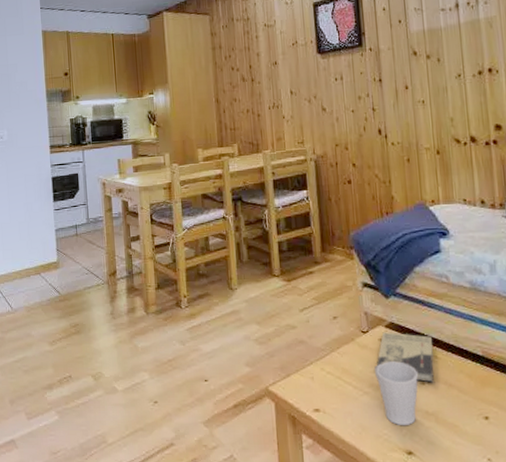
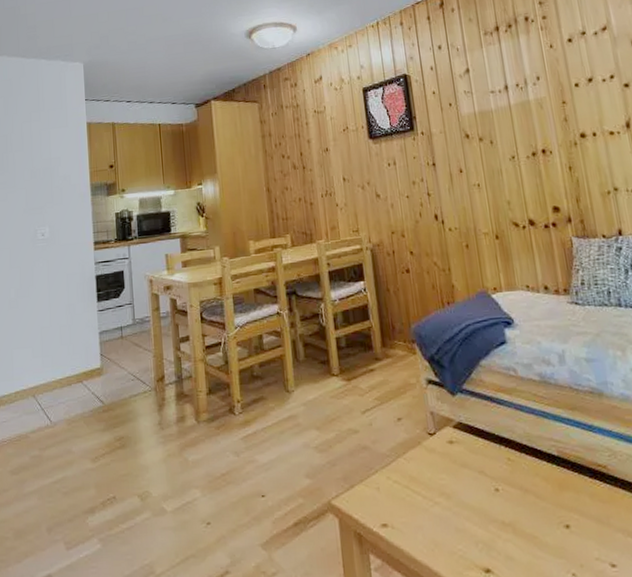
mug: present [375,361,418,426] -> none [444,466,492,540]
book: present [377,332,434,383] -> none [446,433,509,489]

